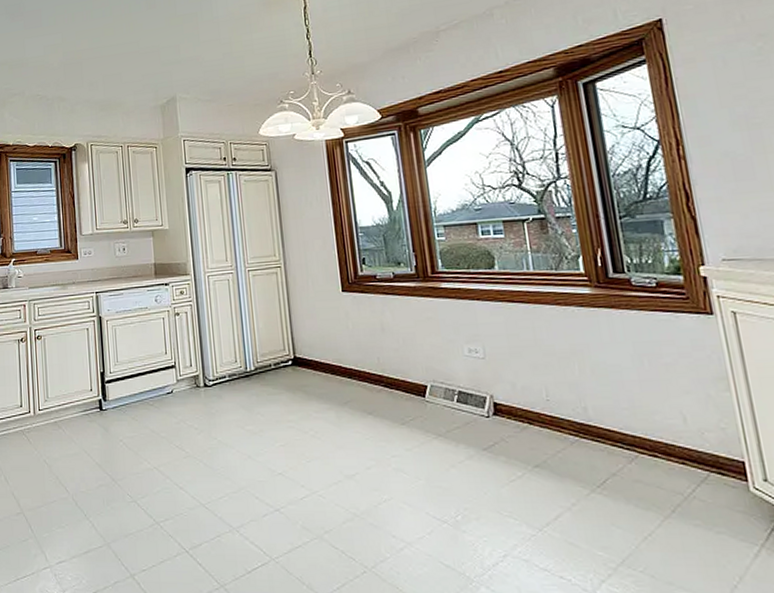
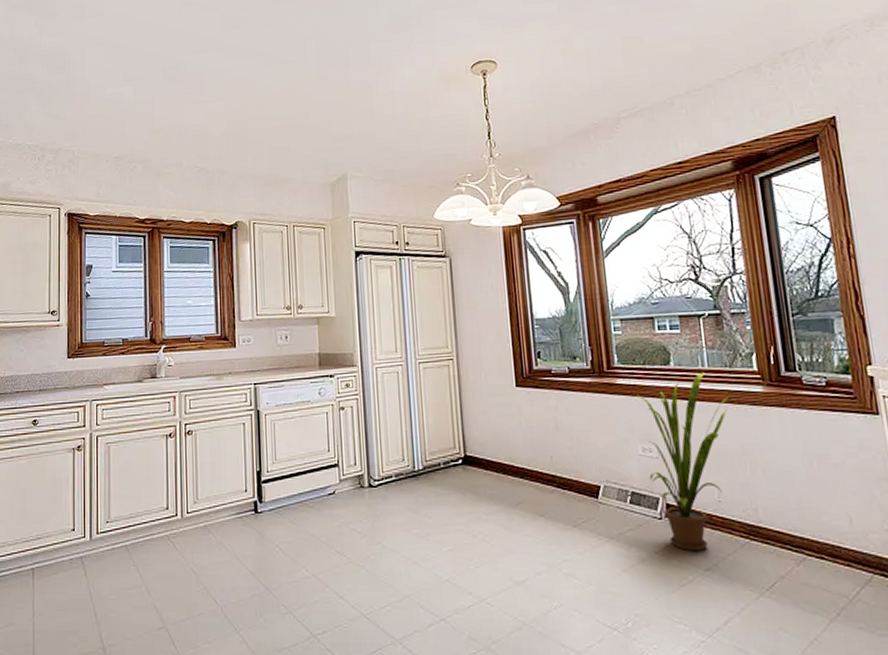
house plant: none [458,275,555,447] -> present [633,372,728,550]

